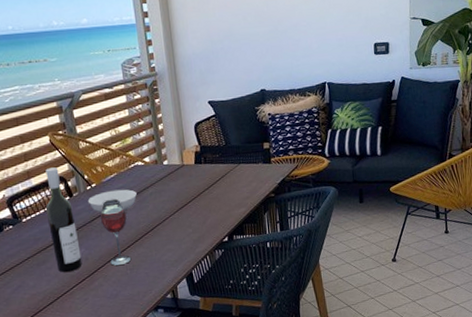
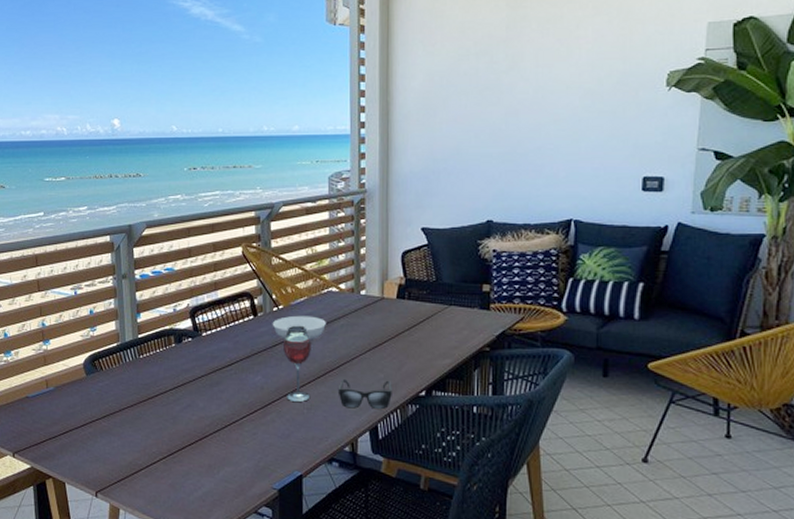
bottle: present [45,167,83,272] -> none [227,282,257,399]
sunglasses: none [154,233,201,263] -> present [337,379,392,410]

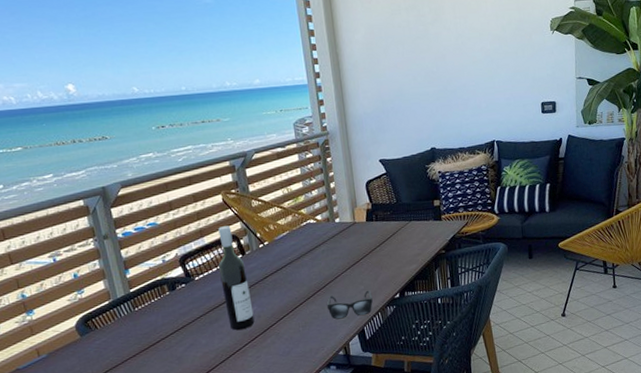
bottle: none [227,282,257,399] -> present [218,226,255,330]
bowl: present [272,315,326,341] -> none [260,247,309,272]
wineglass: present [284,325,312,402] -> none [273,256,304,323]

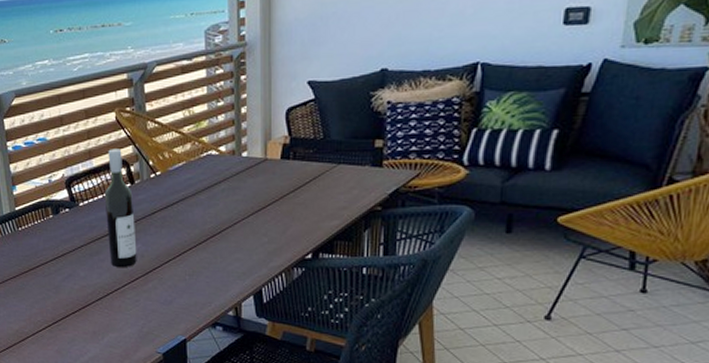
sunglasses: present [326,290,373,320] -> none [220,244,277,274]

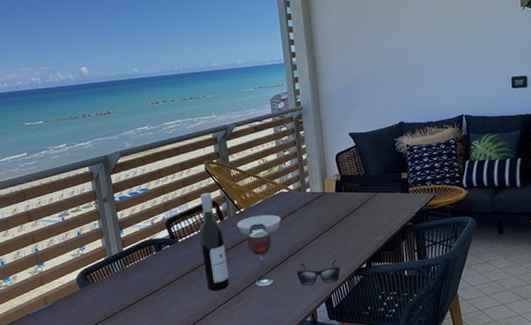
bowl: none [150,181,206,207] -> present [236,214,281,237]
wineglass: none [163,191,192,268] -> present [247,223,275,287]
sunglasses: none [220,244,277,274] -> present [296,259,340,286]

